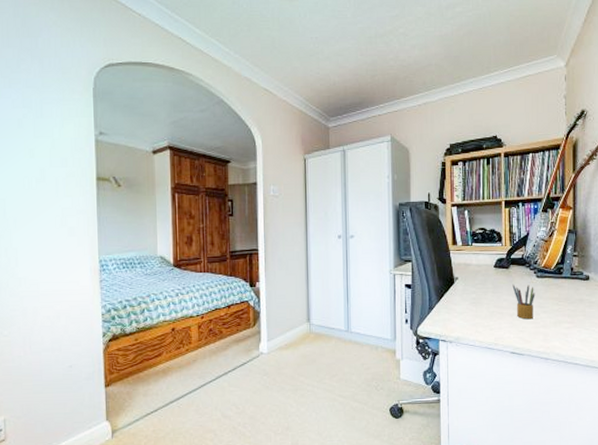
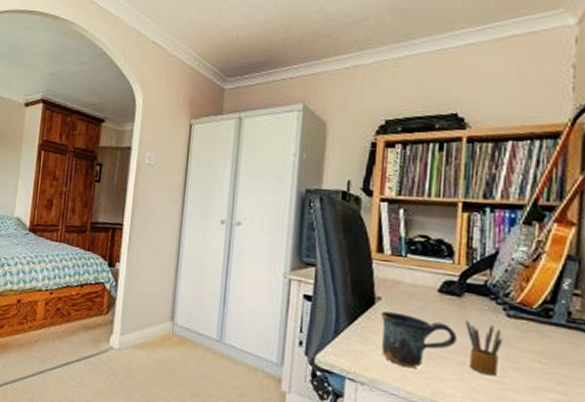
mug: none [459,286,508,325] -> present [381,311,457,368]

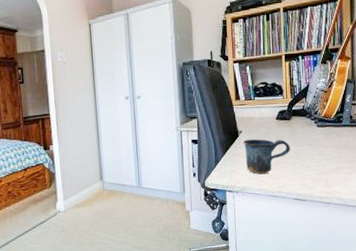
pencil box: present [465,319,503,376] -> none [294,134,317,167]

